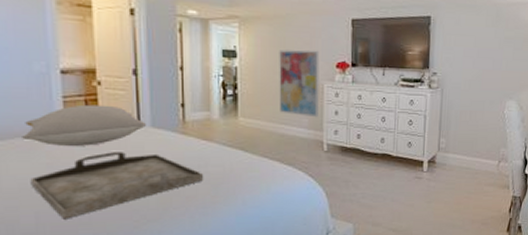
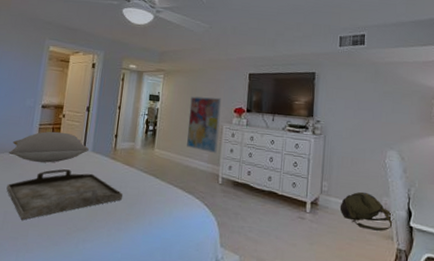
backpack: none [458,145,511,182] -> present [339,191,394,231]

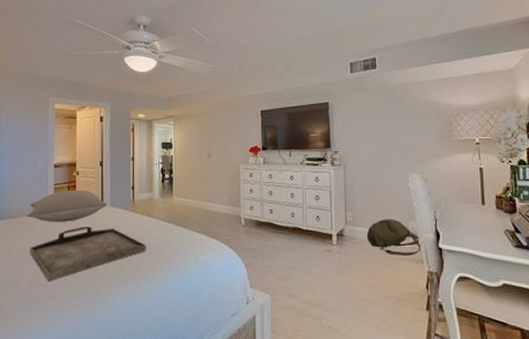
wall art: present [186,96,222,154] -> none [204,138,236,196]

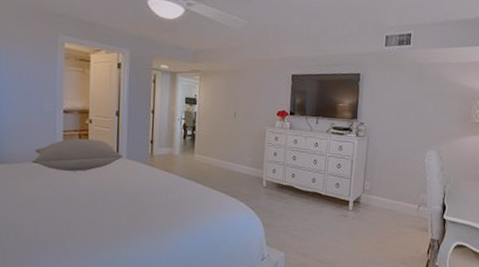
serving tray: present [29,227,147,281] -> none [34,177,164,230]
backpack: present [366,218,423,256] -> none [380,189,430,224]

